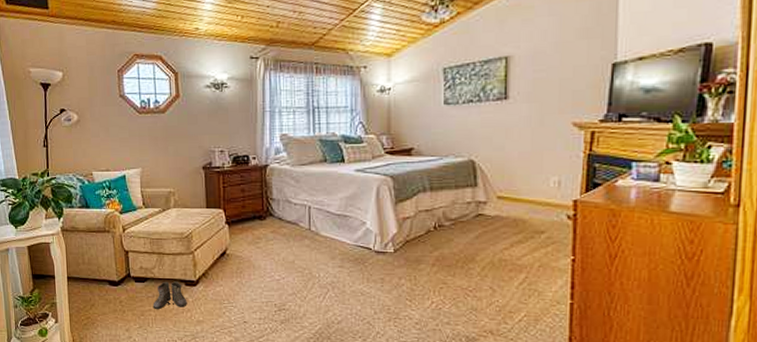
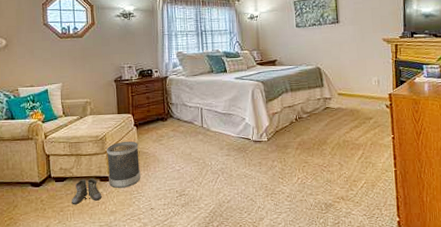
wastebasket: none [193,242,233,295] -> present [107,141,141,188]

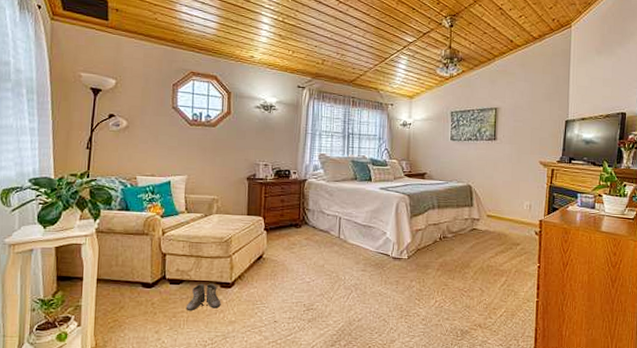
wastebasket: present [107,141,141,188] -> none [230,246,267,296]

